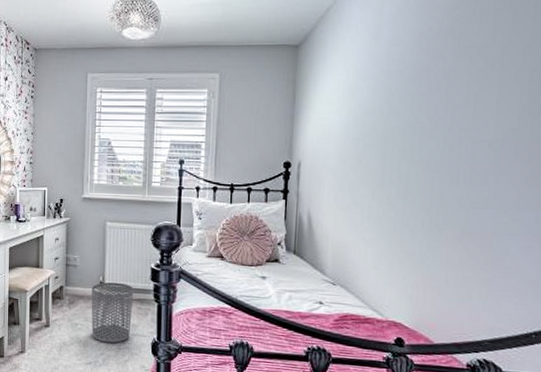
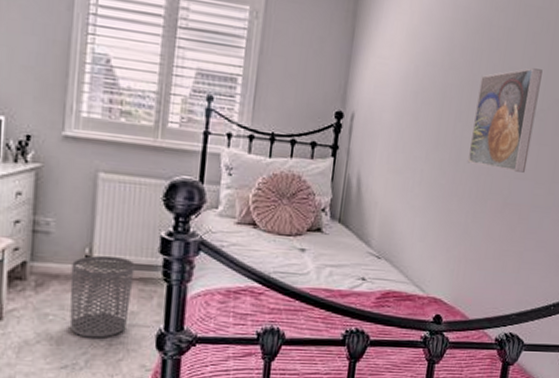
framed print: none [416,103,492,202] -> present [467,68,543,173]

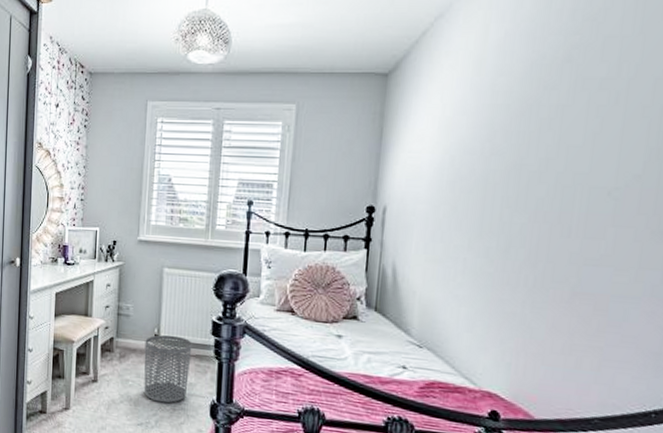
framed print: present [467,68,543,173] -> none [519,144,614,258]

